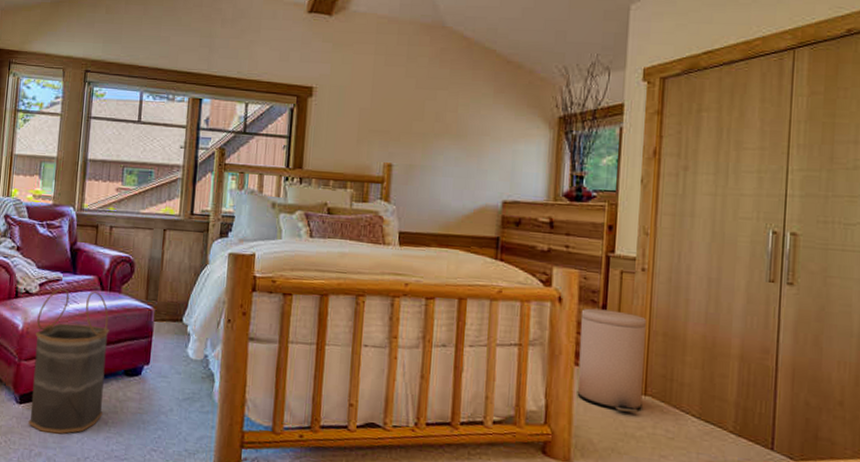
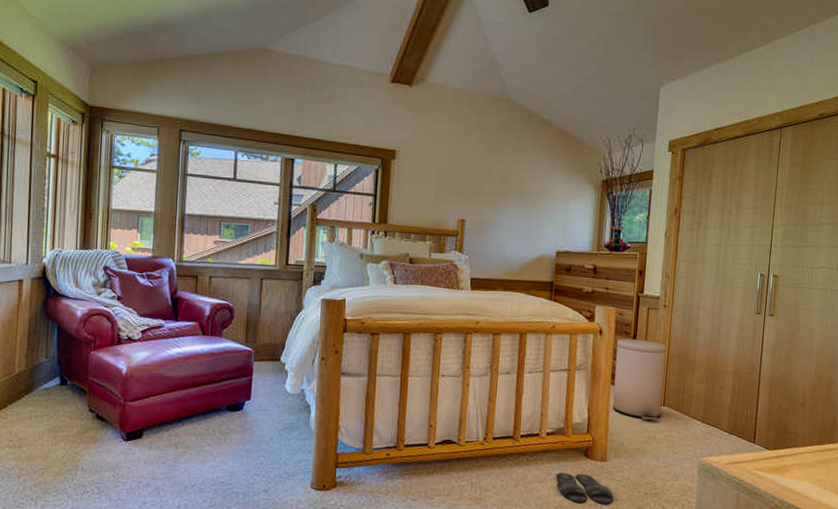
basket: present [28,287,110,434] -> none [135,333,212,466]

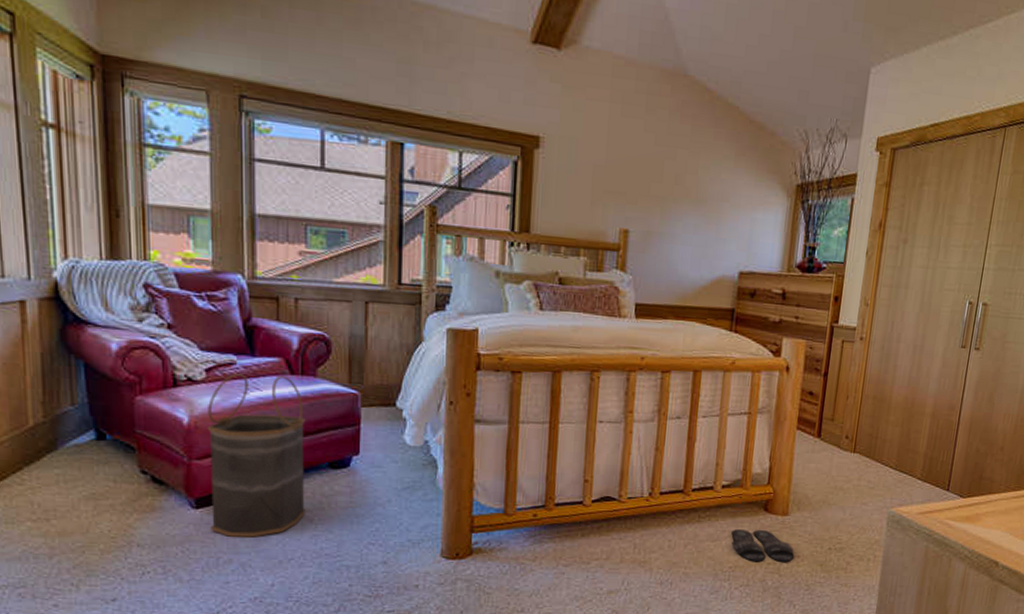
basket: none [135,333,212,466] -> present [207,372,307,537]
pedal bin: present [612,338,667,420] -> none [797,376,861,468]

